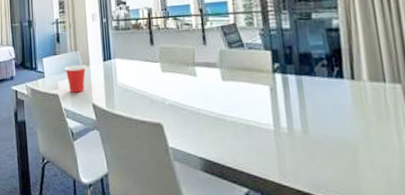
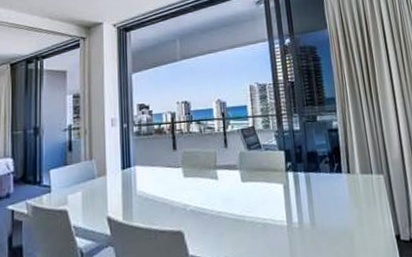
cup: present [64,65,86,93] -> none [75,174,102,207]

